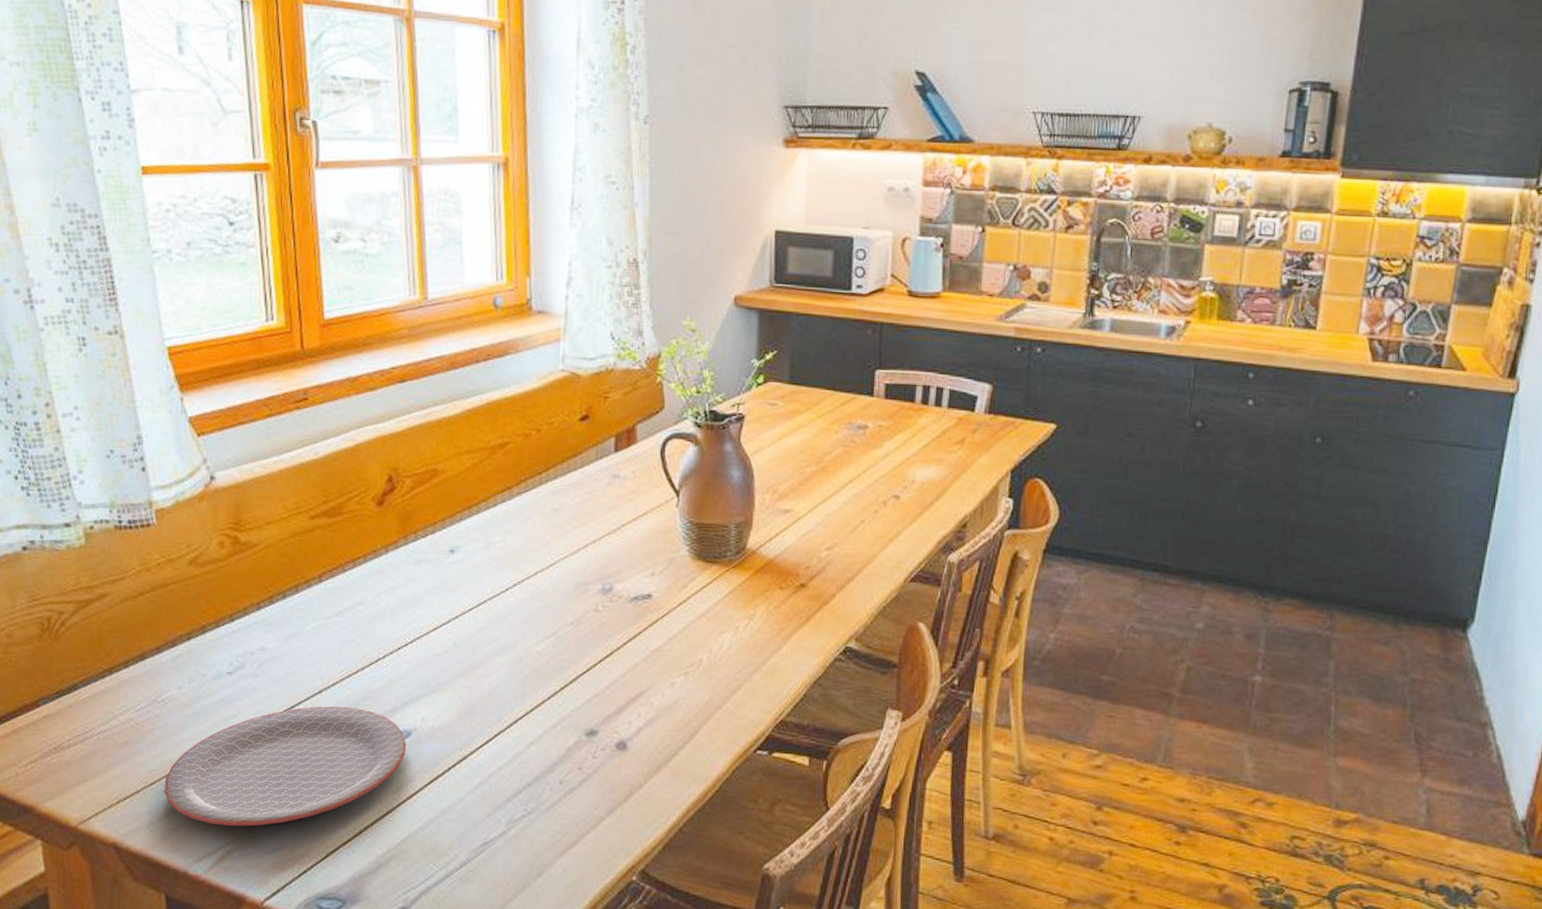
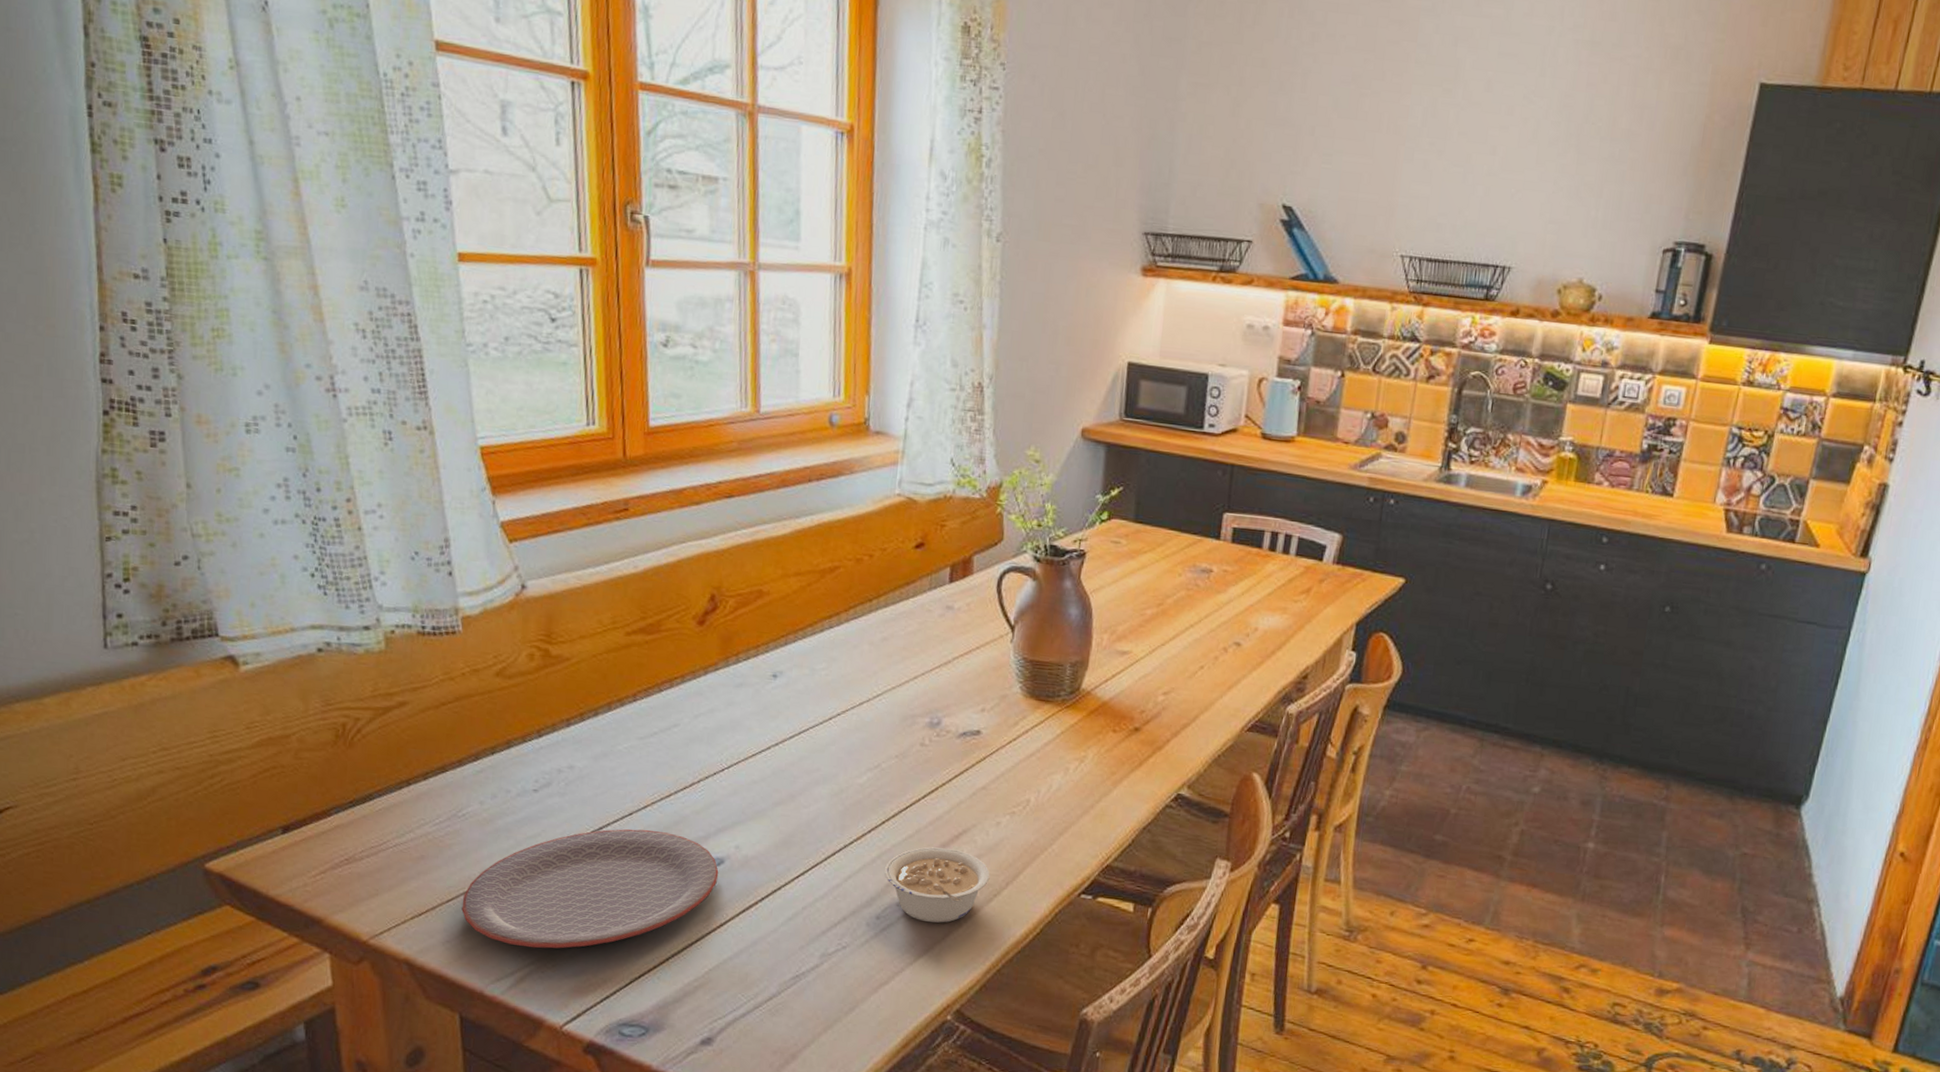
legume: none [566,710,668,785] -> present [885,847,990,923]

